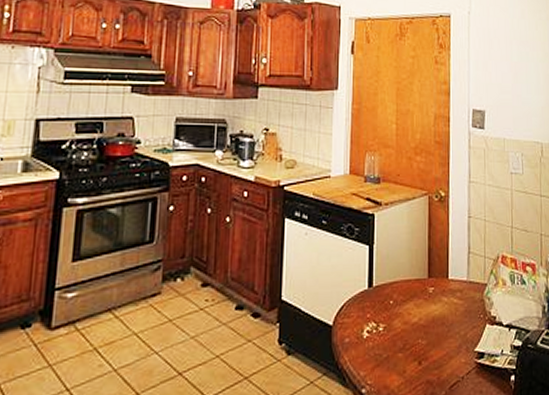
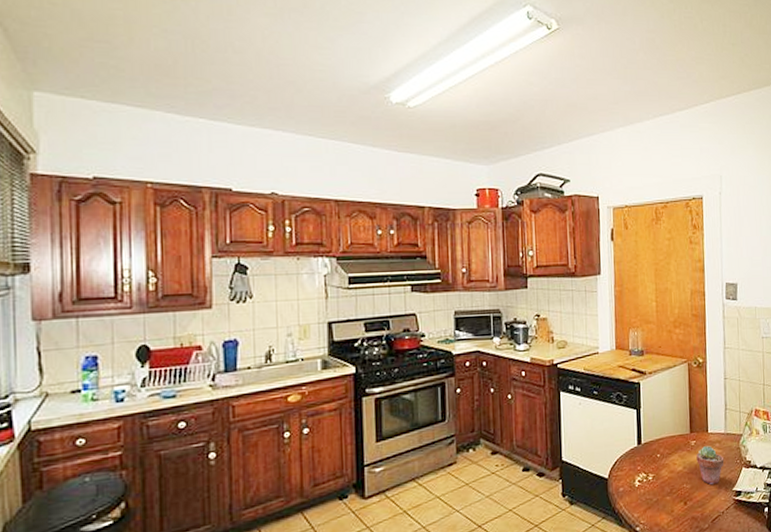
potted succulent: none [434,295,466,343] -> present [696,446,724,485]

